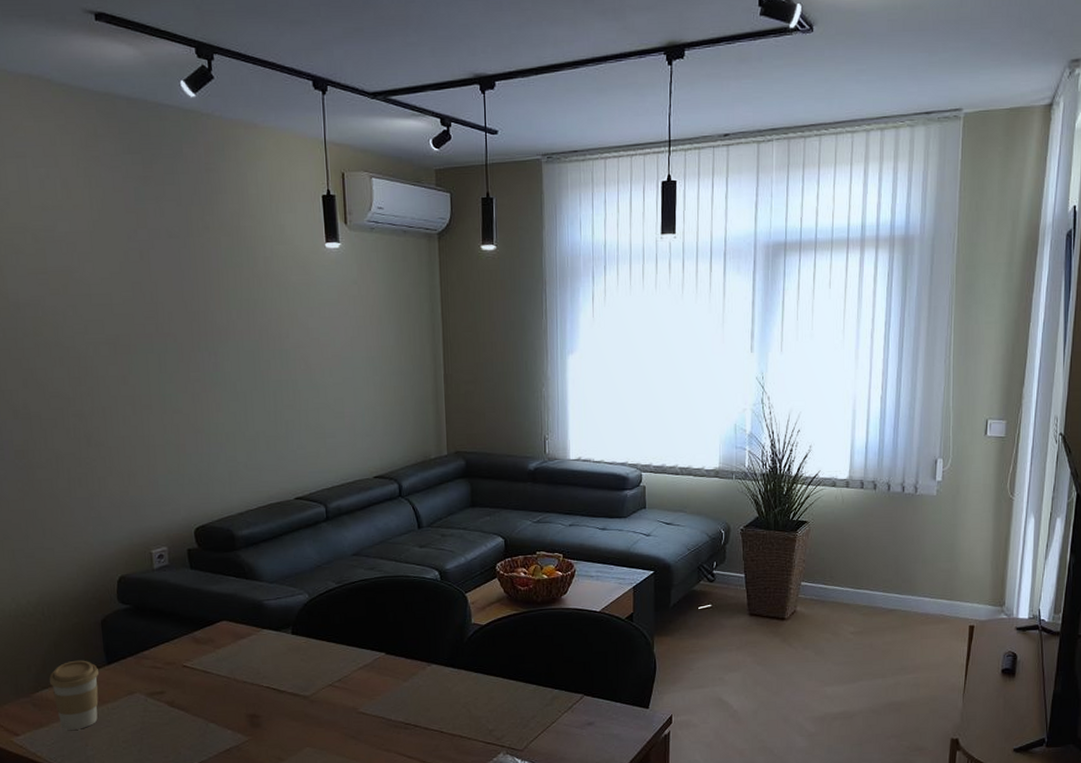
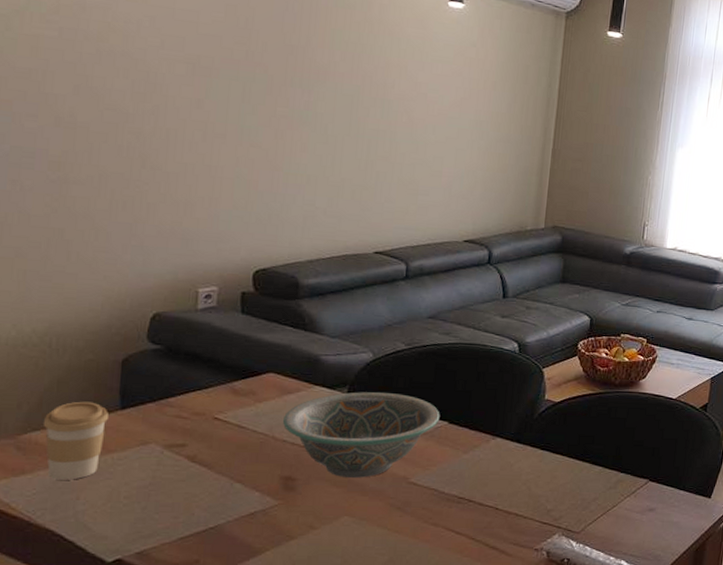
decorative bowl: none [241,630,377,712] -> present [283,392,440,478]

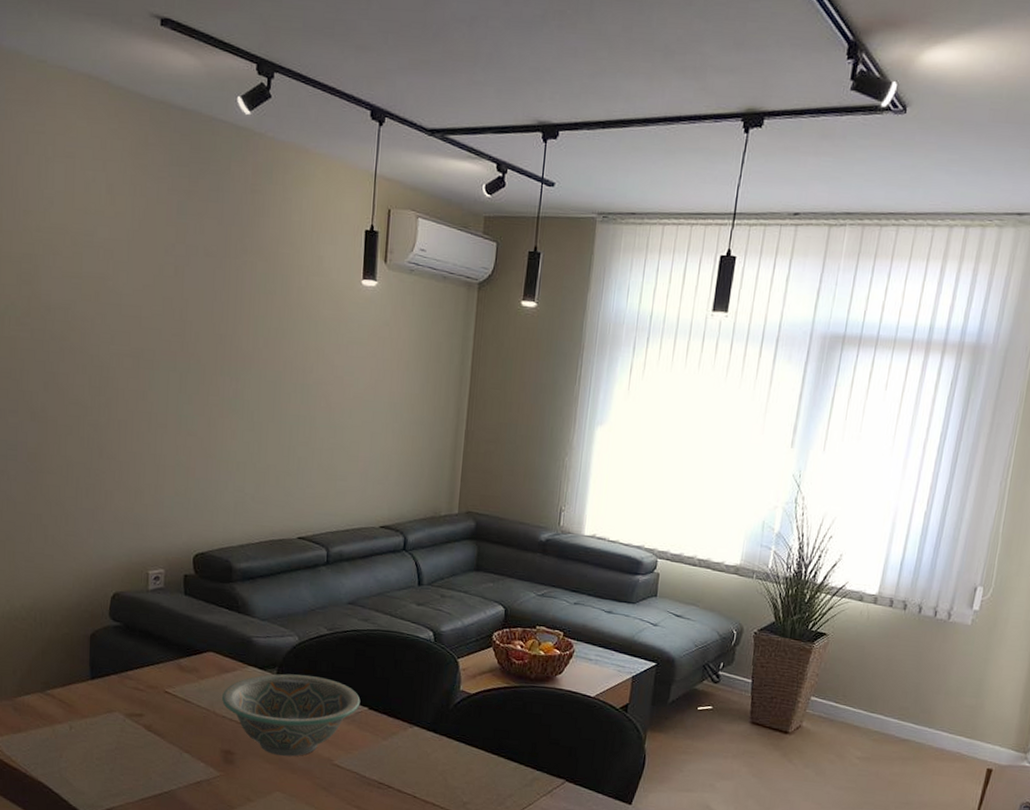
coffee cup: present [42,401,108,480] -> none [32,670,81,740]

